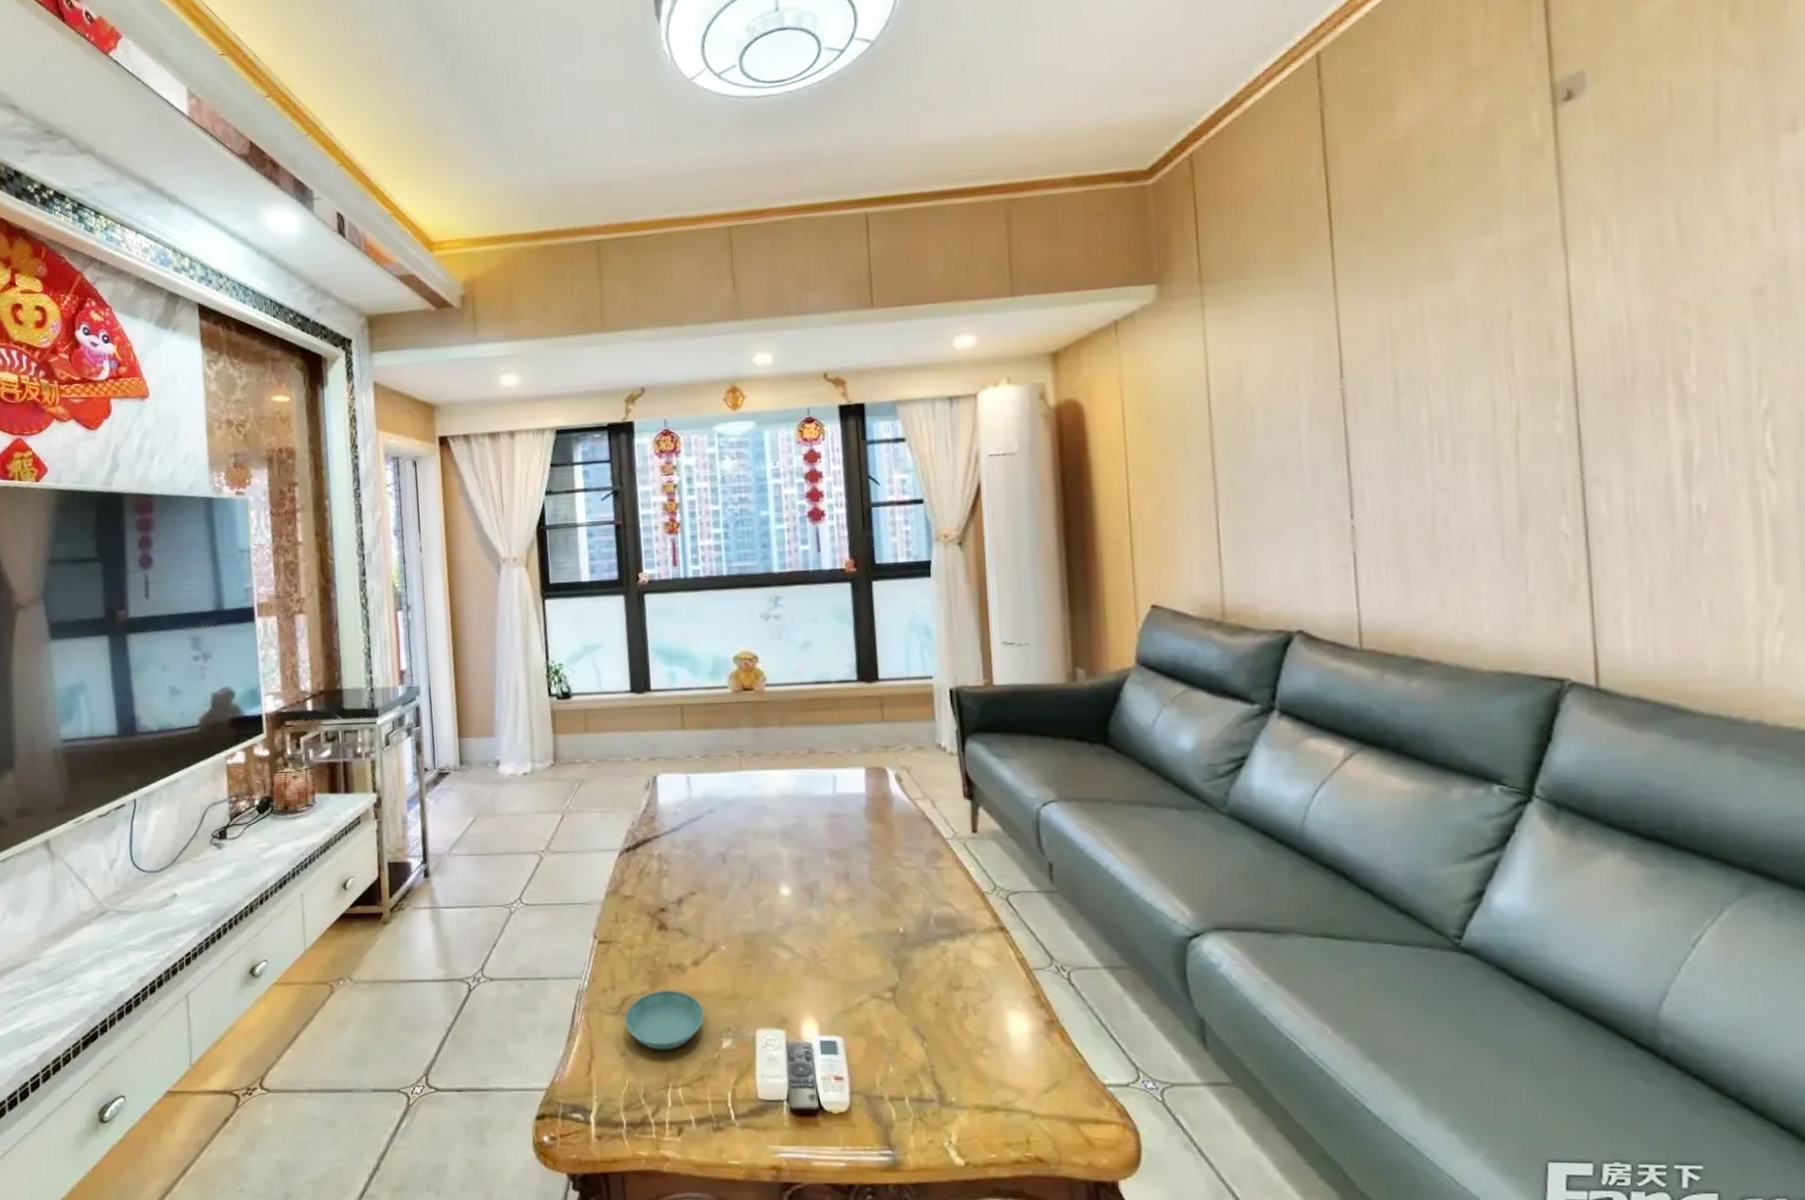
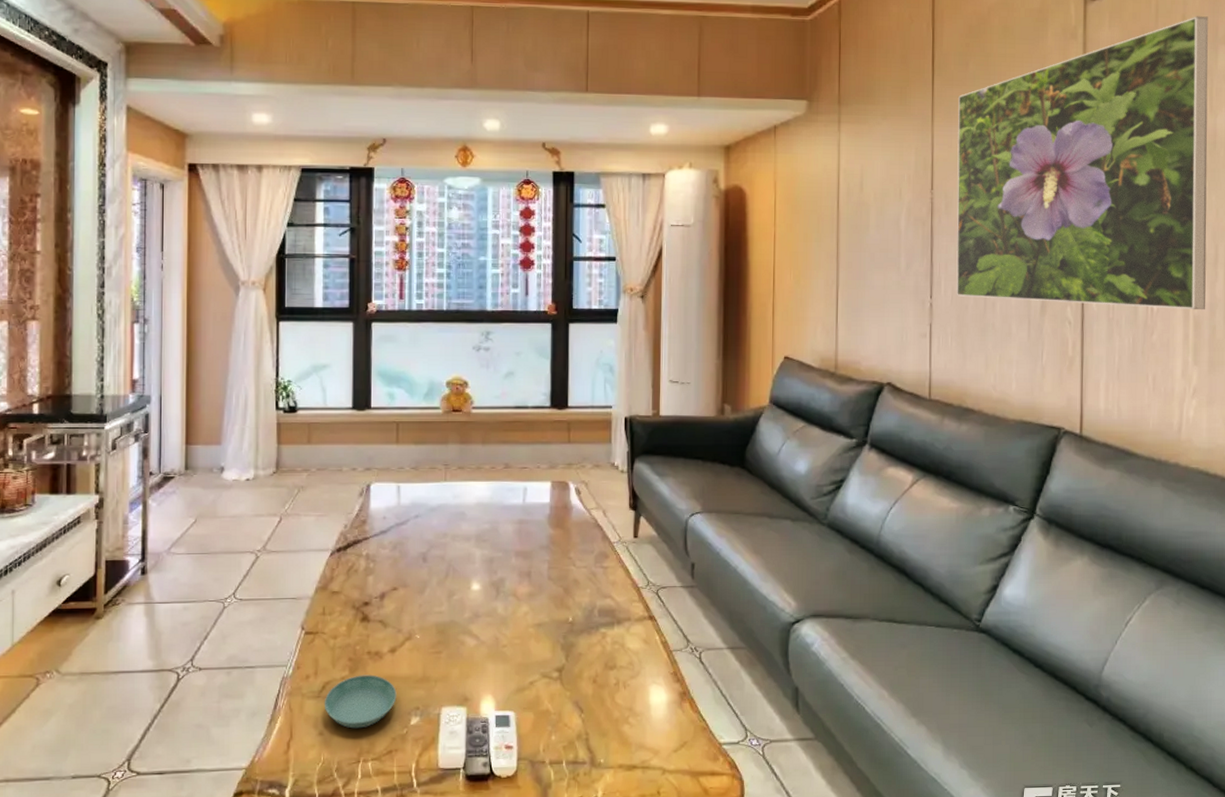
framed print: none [1371,96,1790,514] -> present [956,16,1209,309]

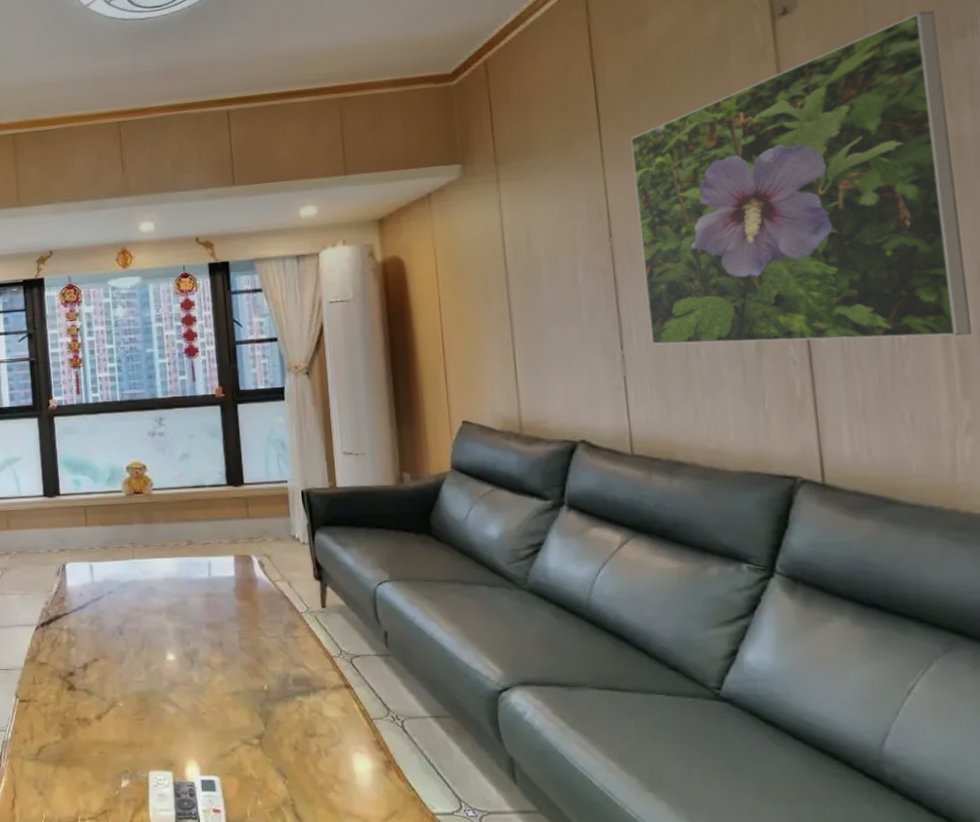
saucer: present [324,674,397,729] -> none [41,739,107,790]

